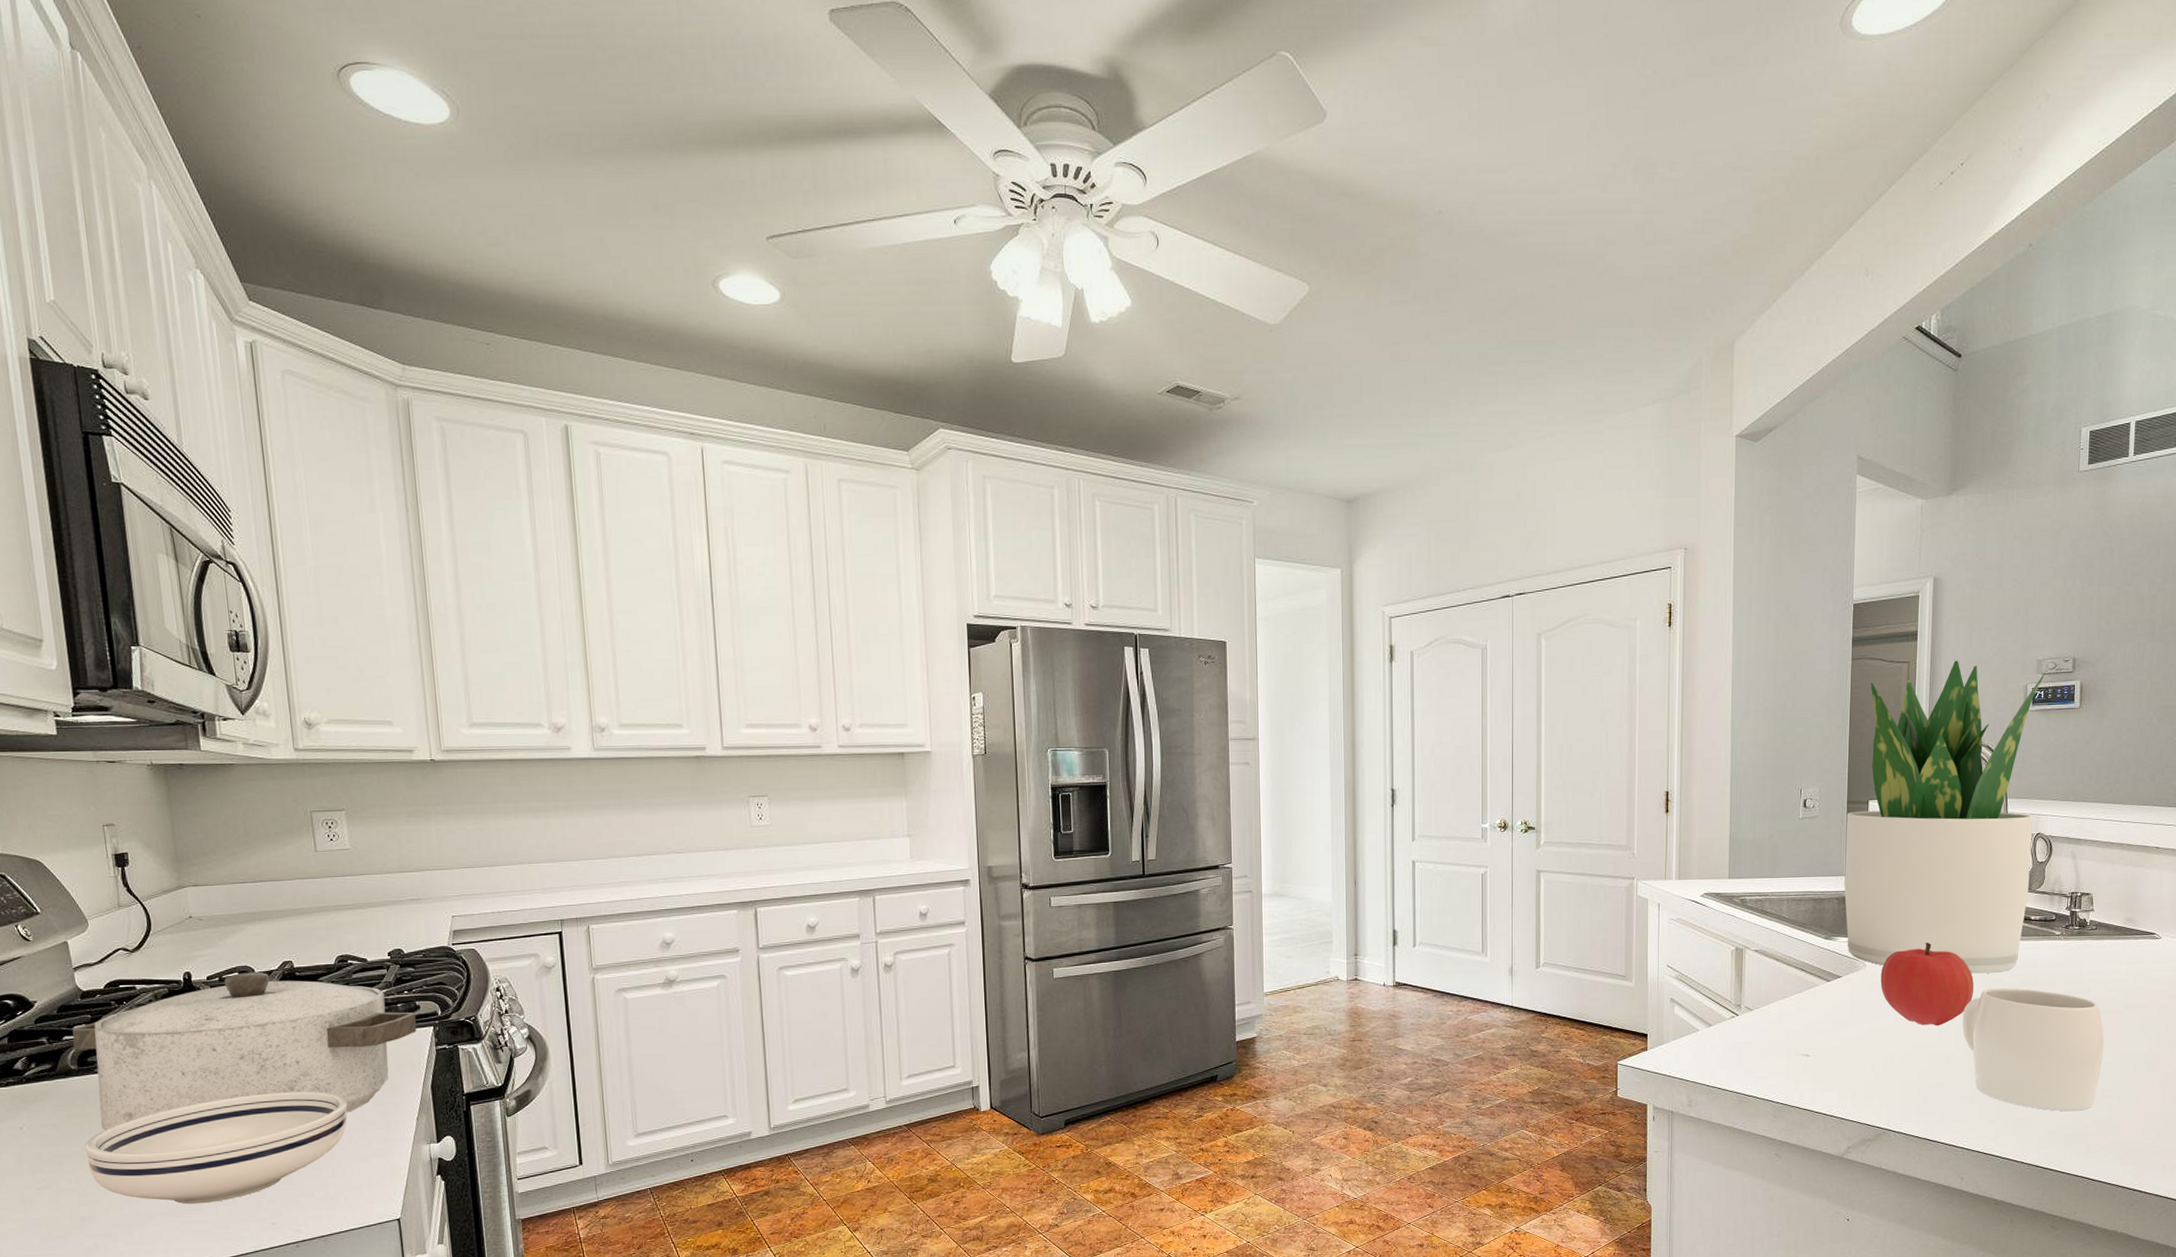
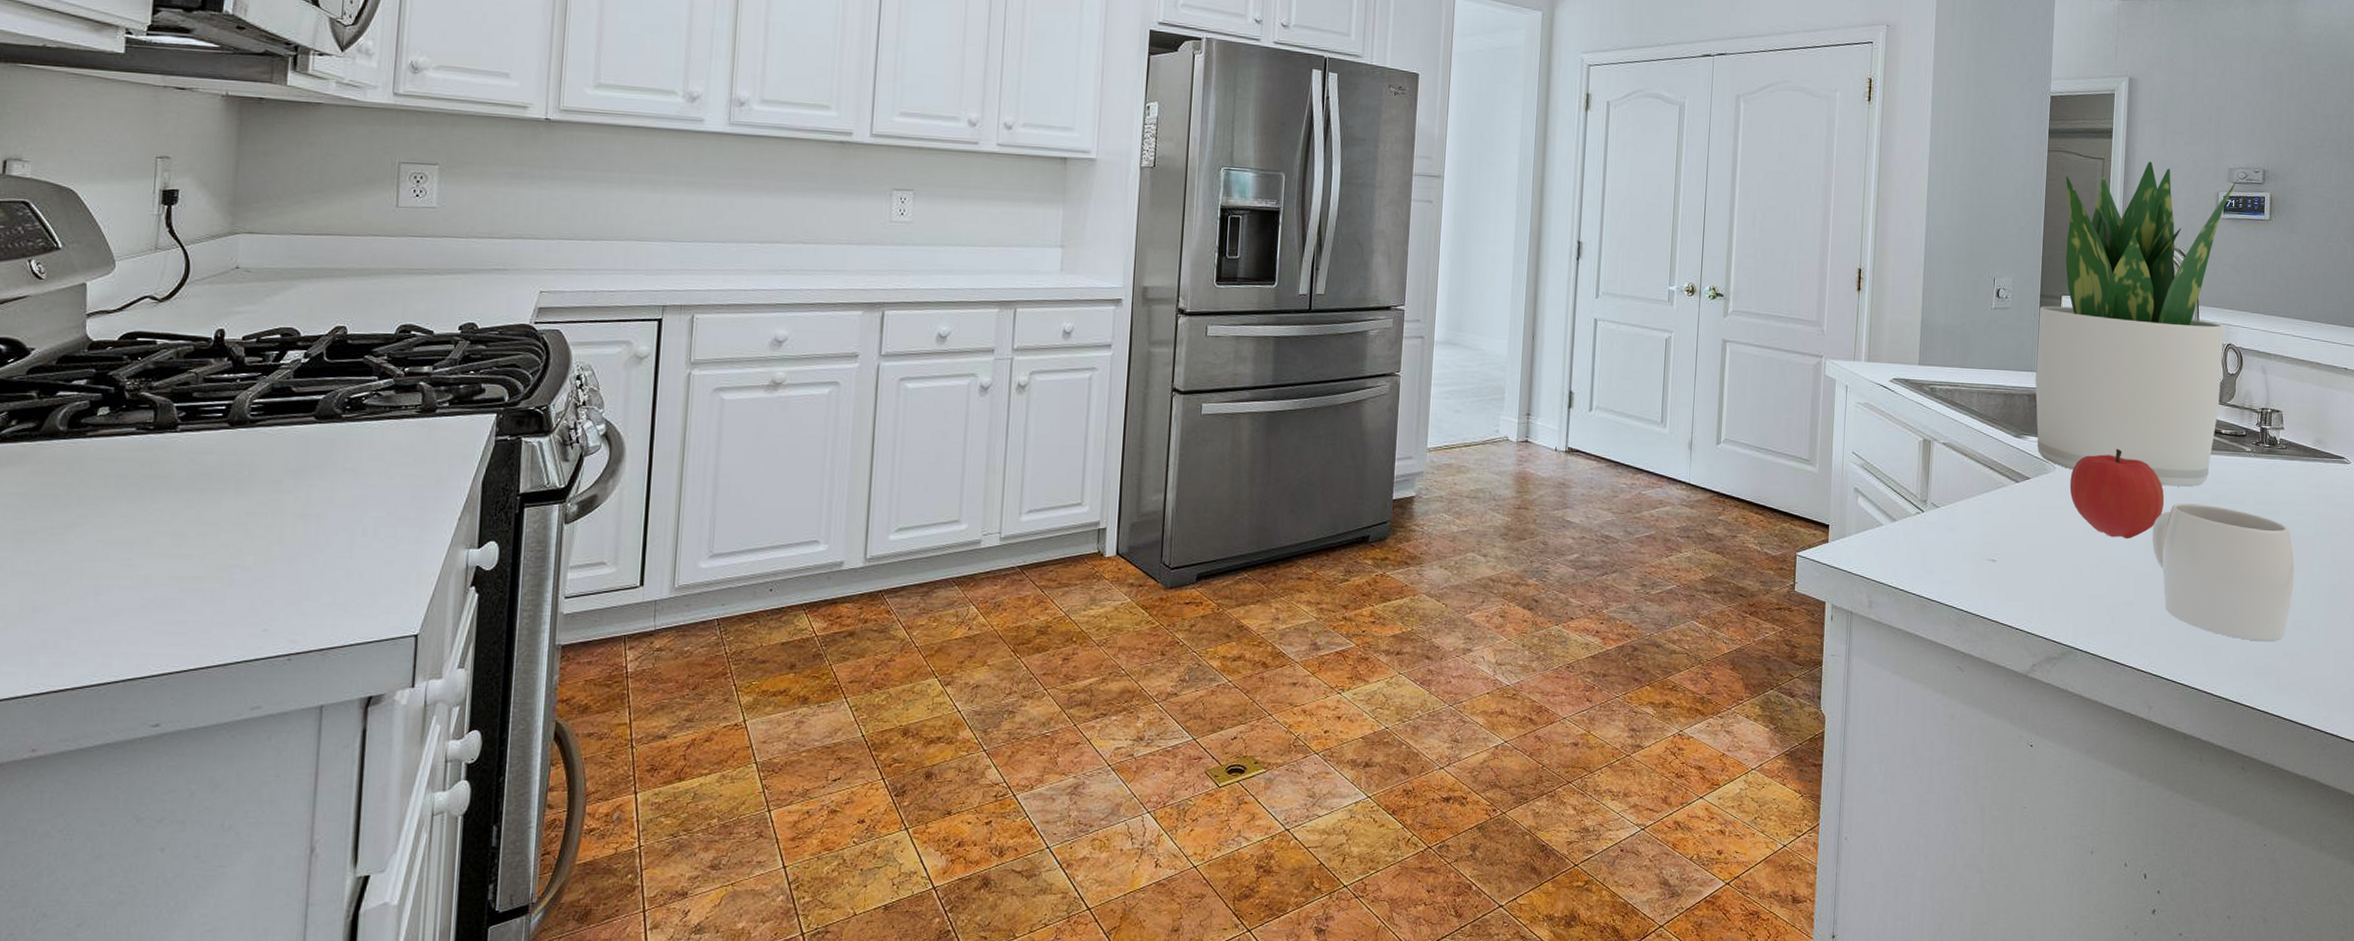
cooking pot: present [72,971,417,1130] -> none [68,335,479,505]
bowl: present [84,1091,348,1204] -> none [55,475,381,601]

